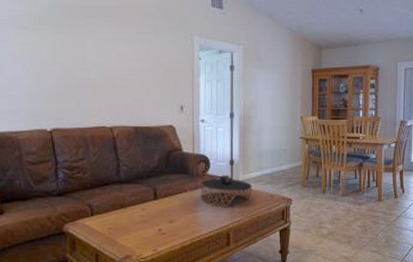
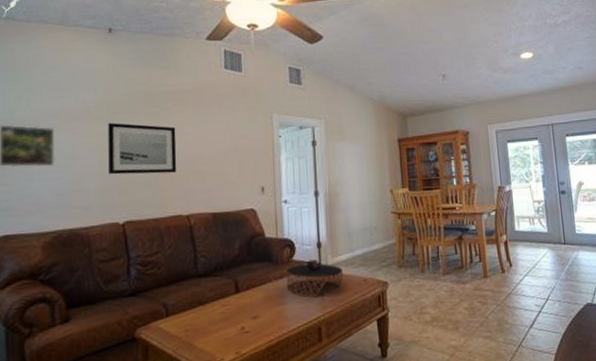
wall art: none [34,34,101,86] -> present [108,123,177,175]

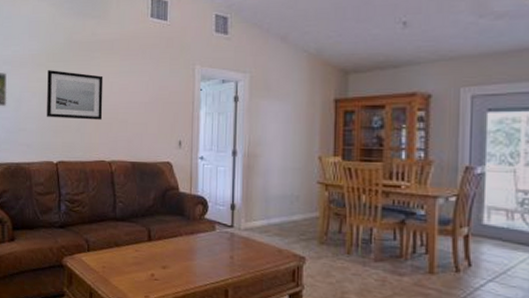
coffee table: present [286,259,343,298] -> none [197,221,256,259]

